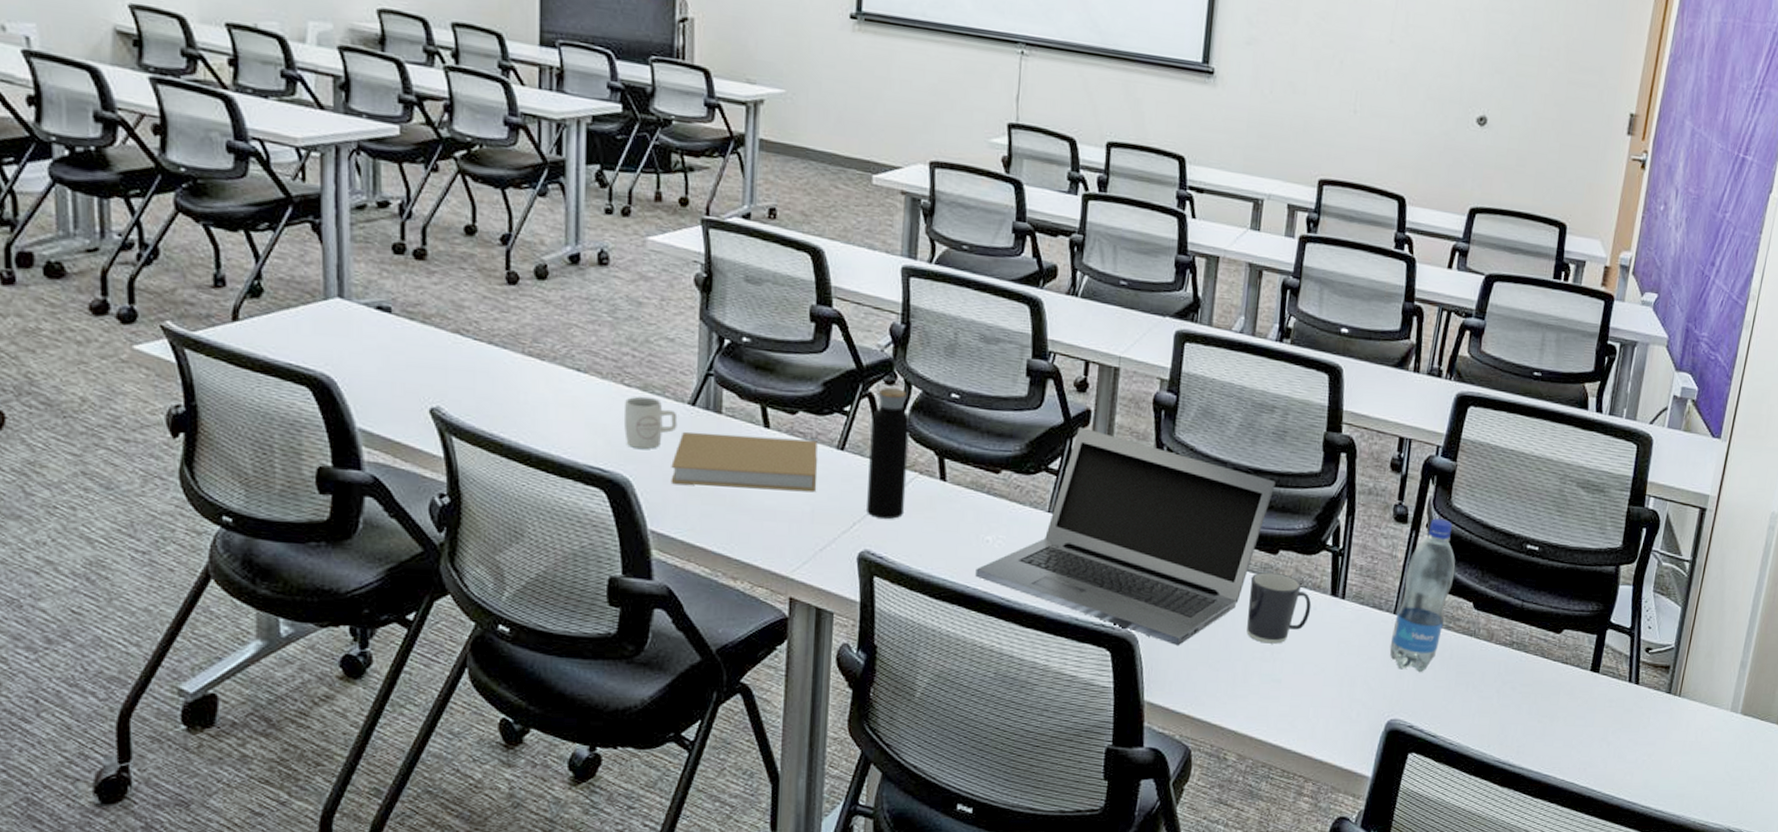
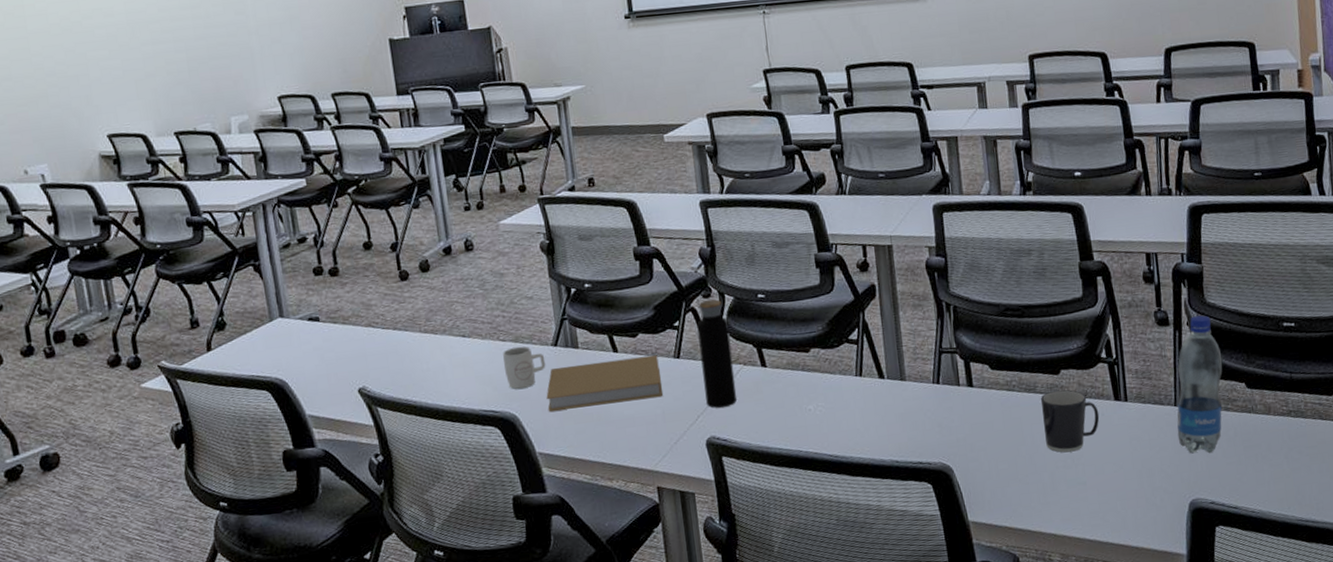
laptop: present [975,426,1276,646] -> none [804,300,1045,469]

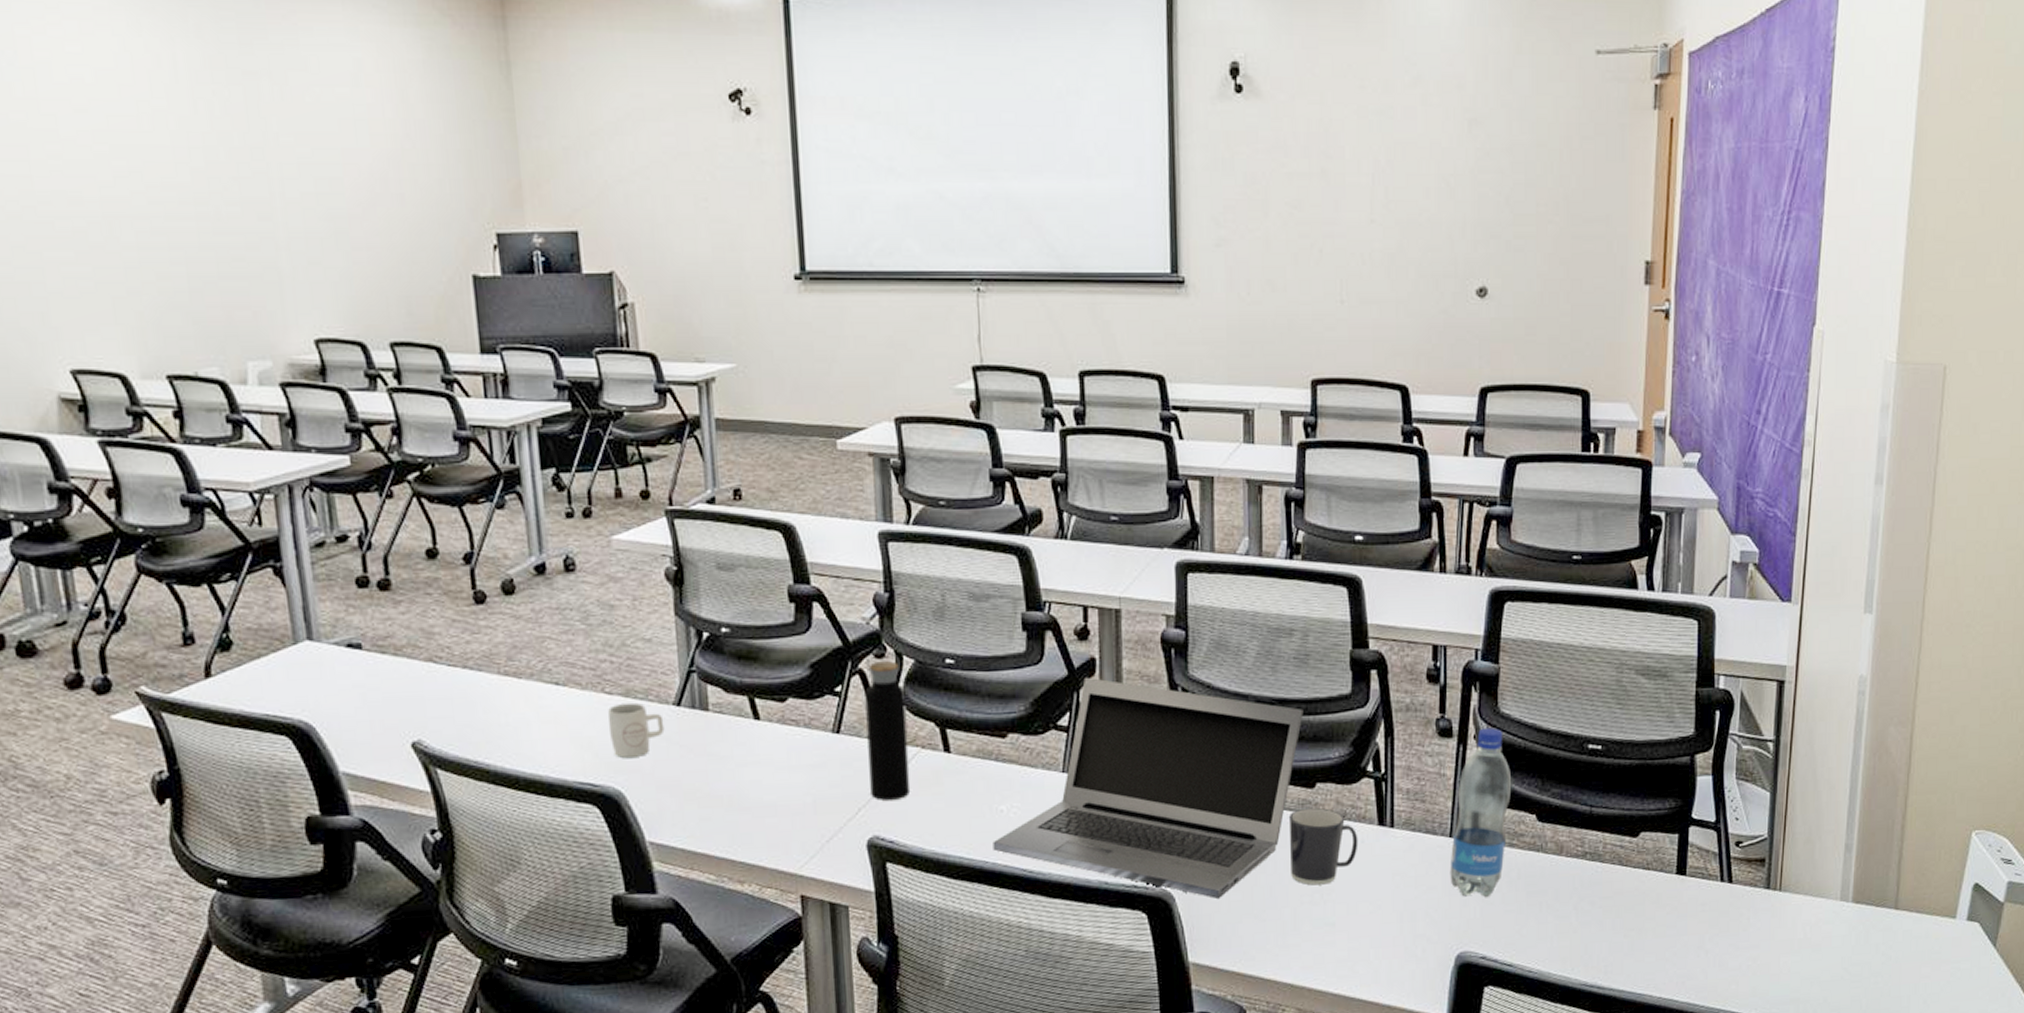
book: present [546,355,663,412] -> none [663,727,815,790]
laptop: none [804,300,1045,469] -> present [993,677,1304,900]

